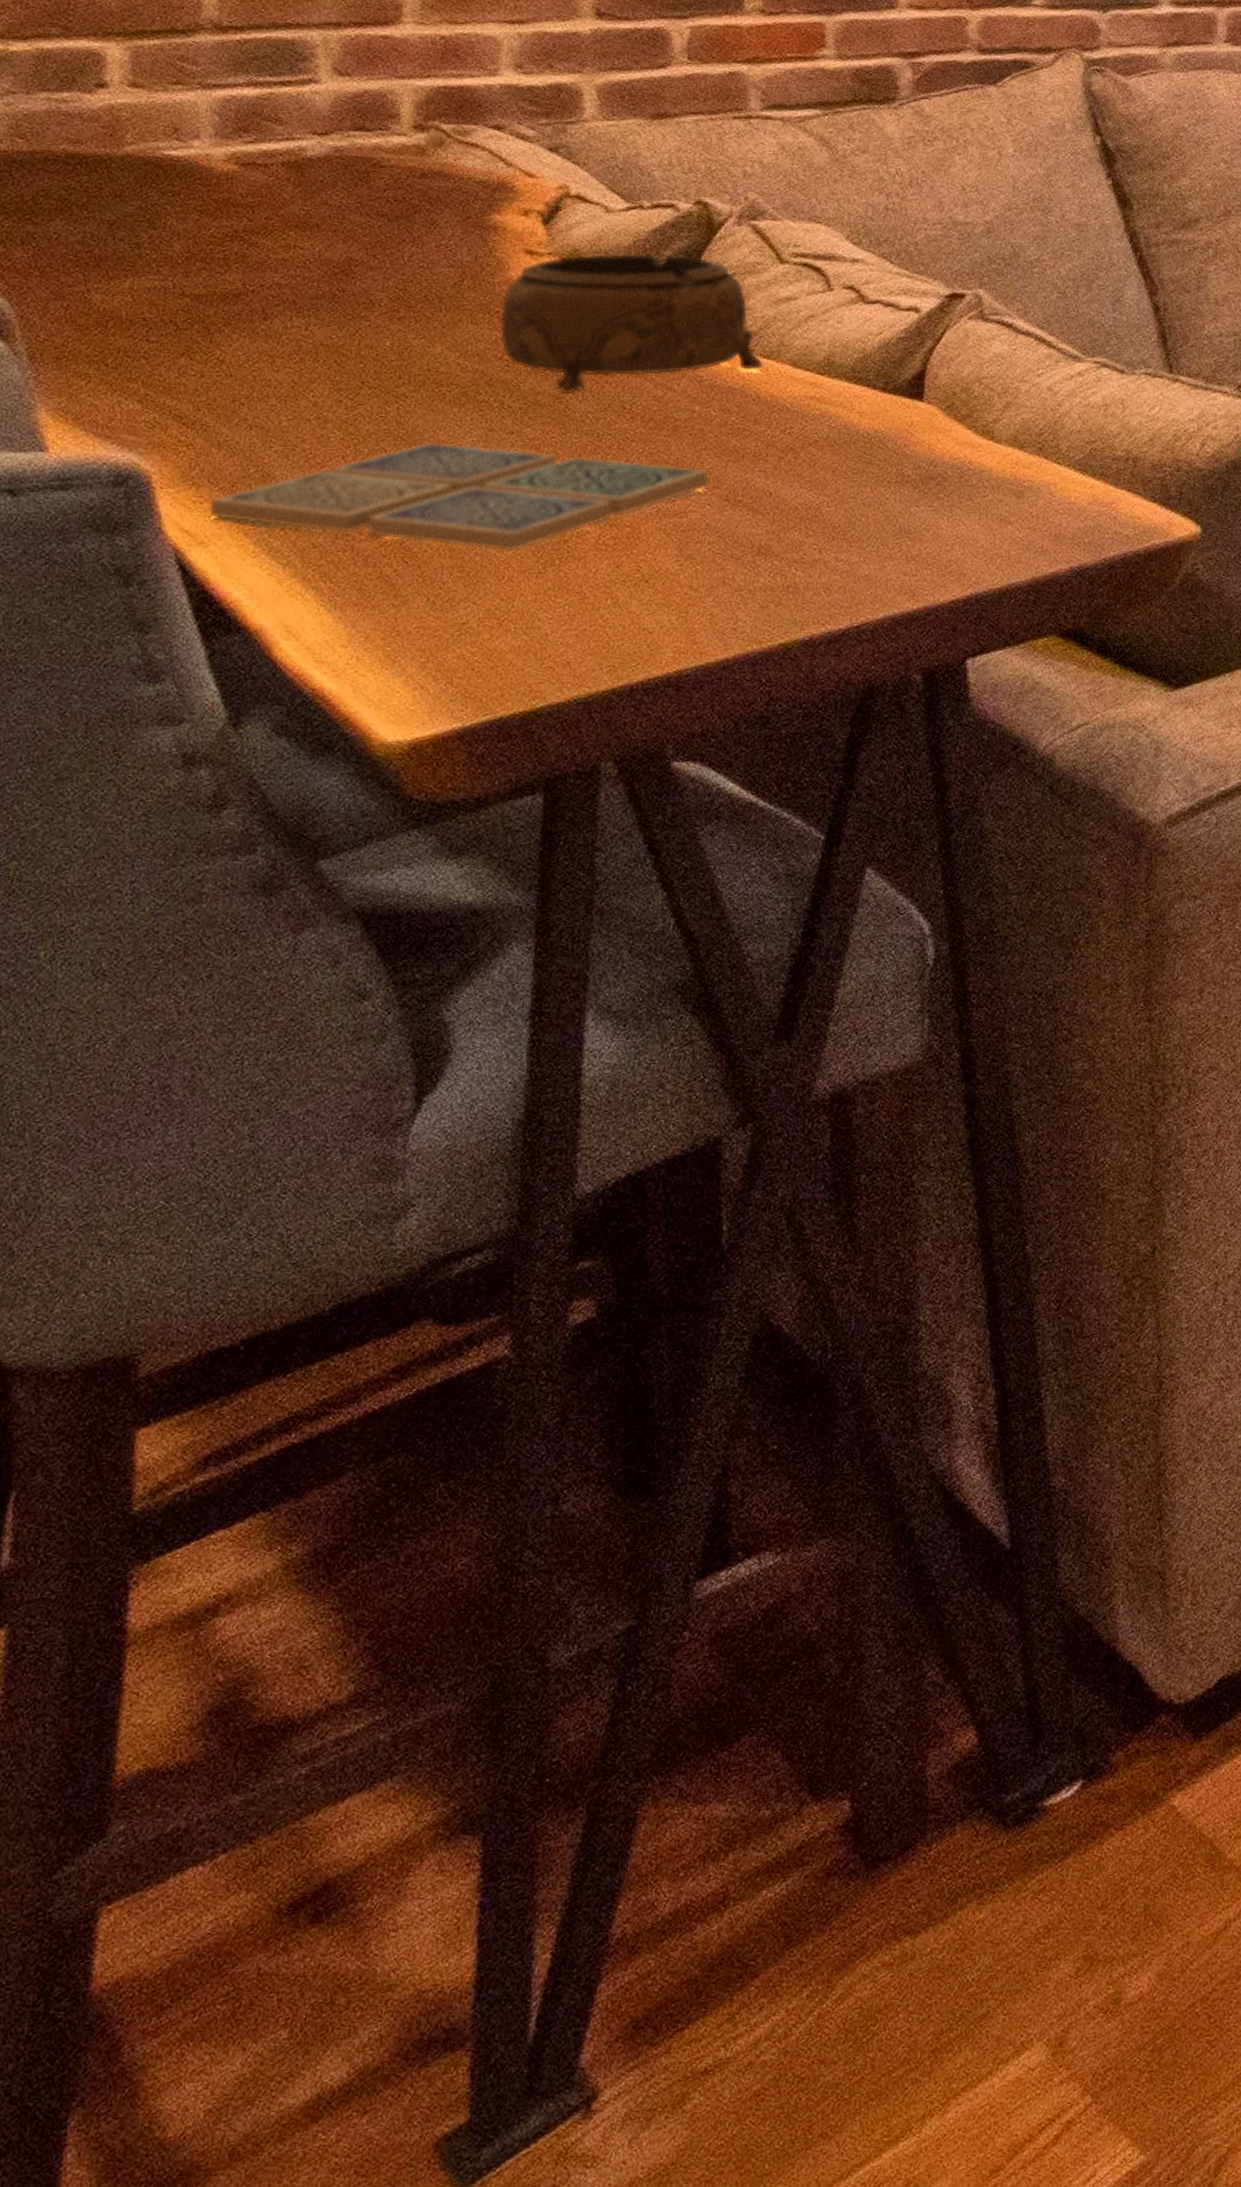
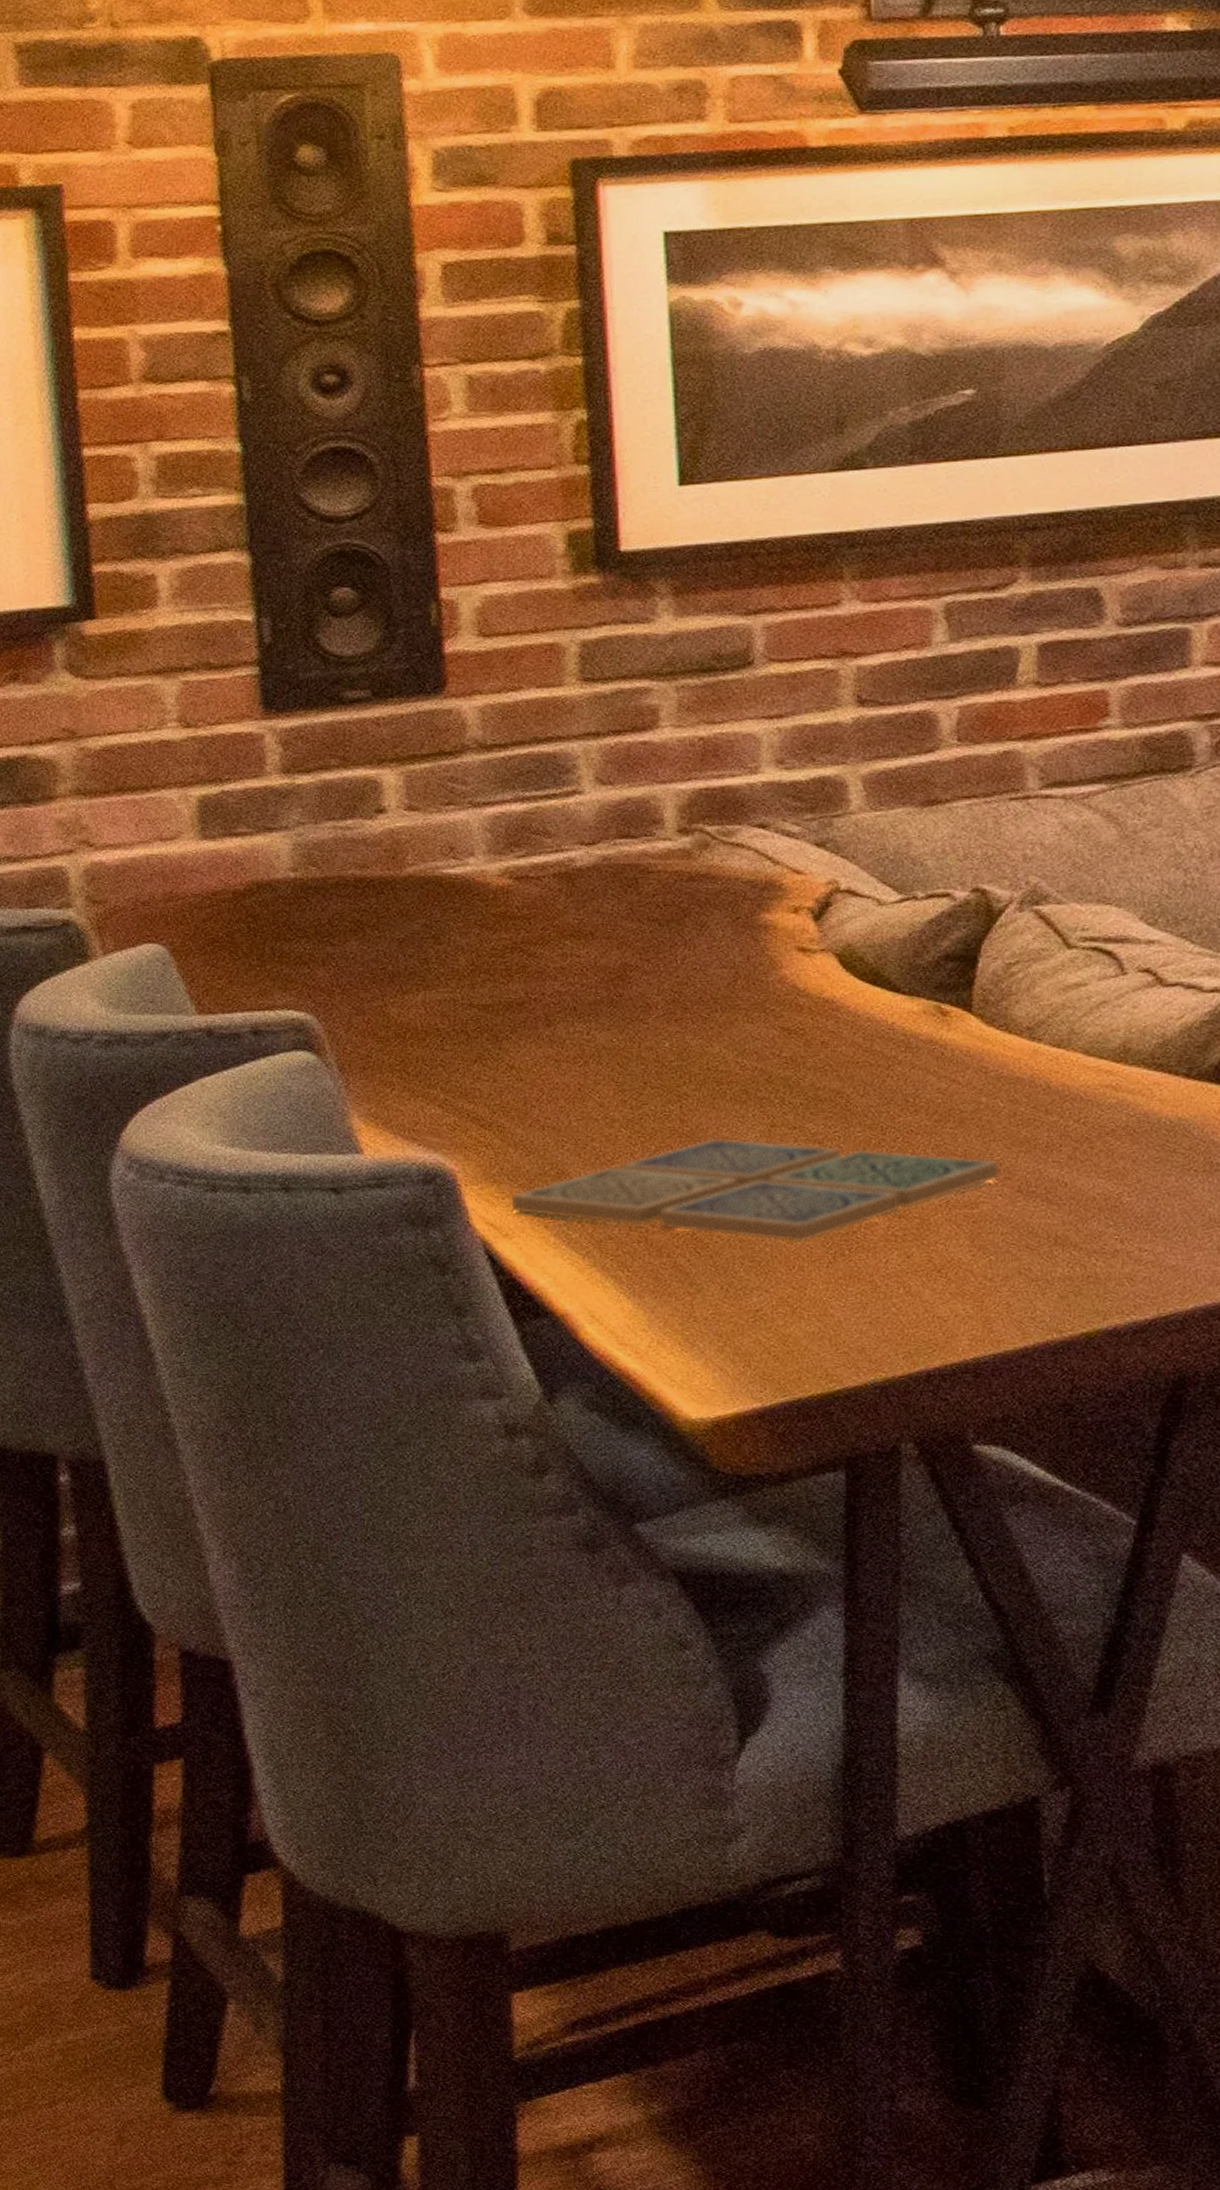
decorative bowl: present [499,253,764,395] -> none [776,945,1053,1089]

